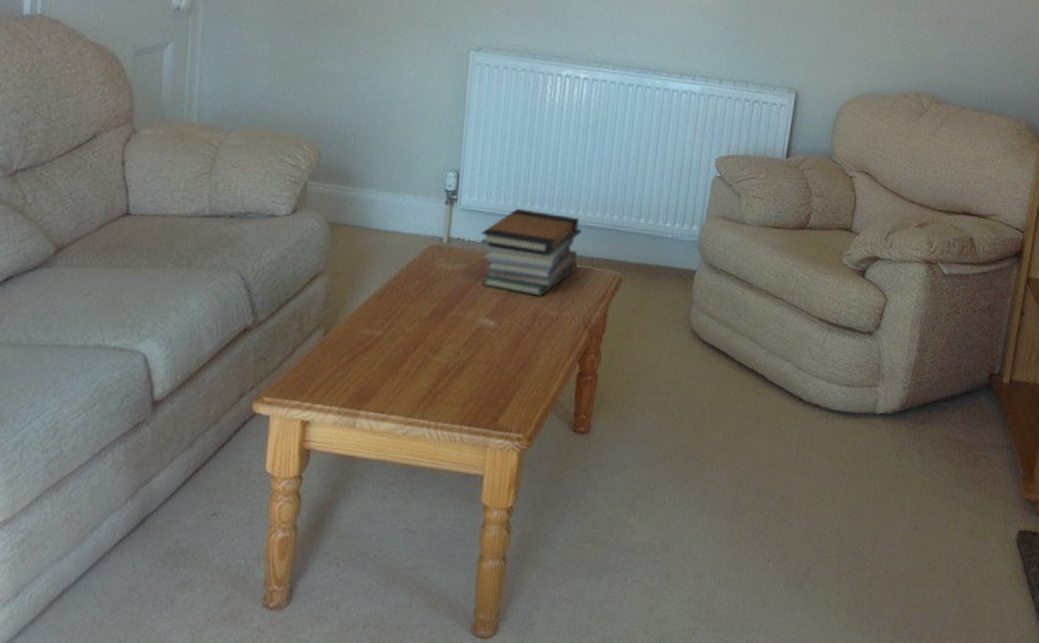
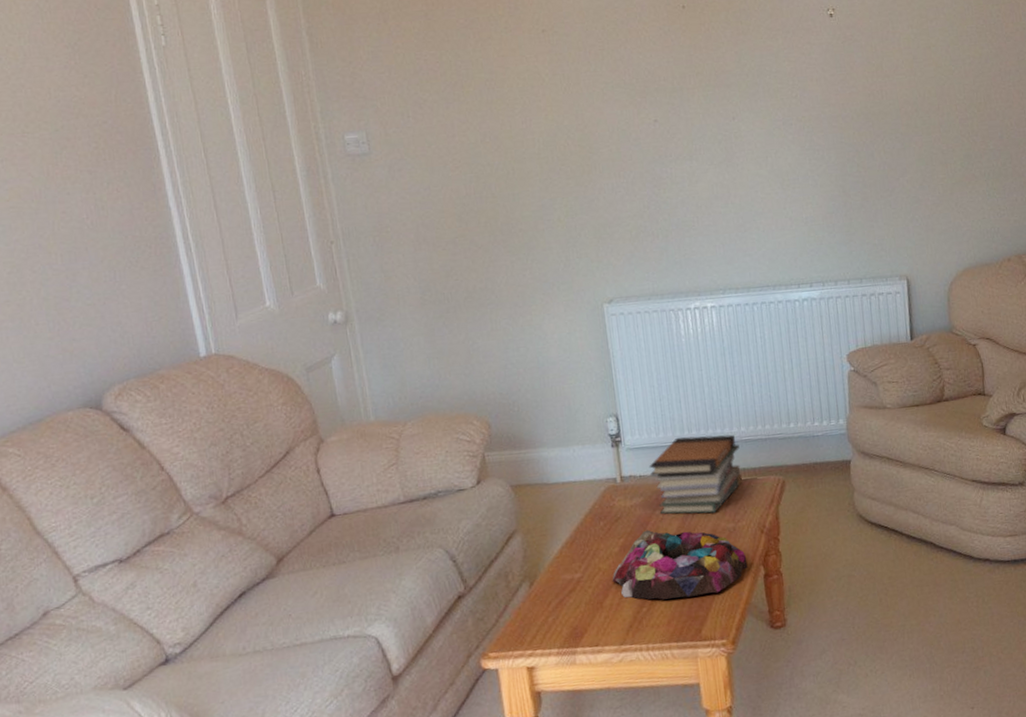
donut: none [414,299,564,383] -> present [612,529,748,600]

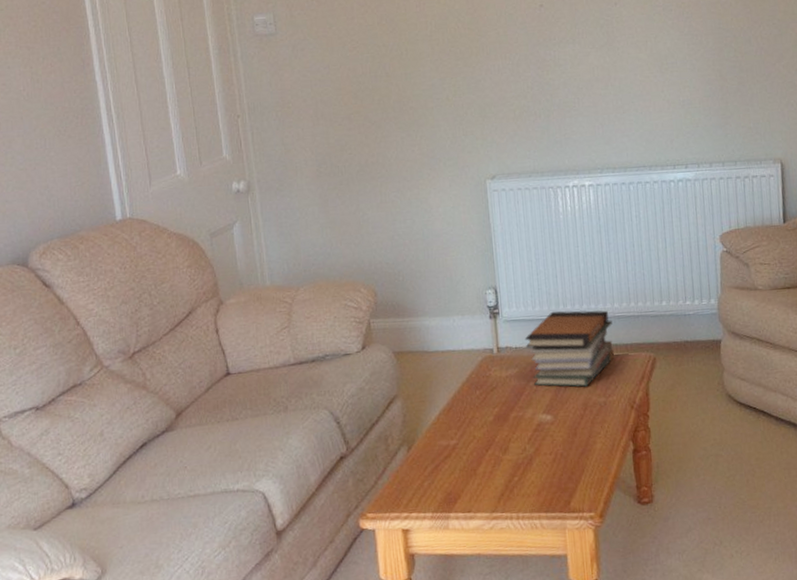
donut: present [612,529,748,600] -> none [486,400,617,470]

